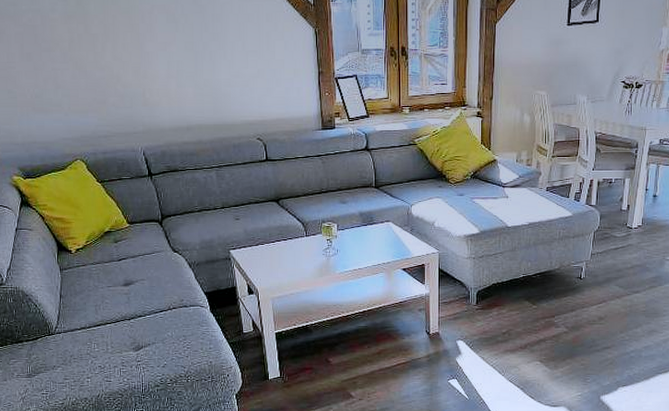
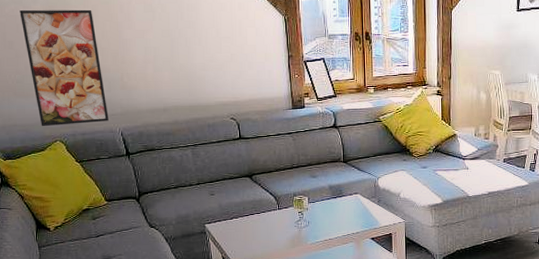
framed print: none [37,19,130,145] -> present [20,9,109,127]

